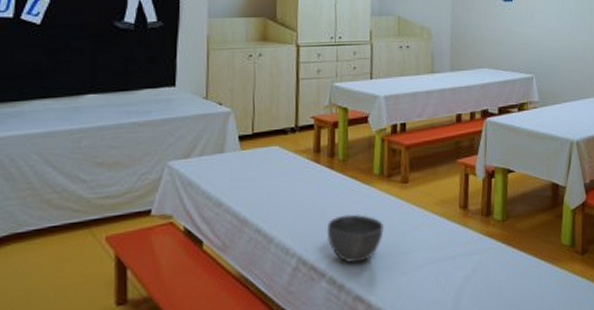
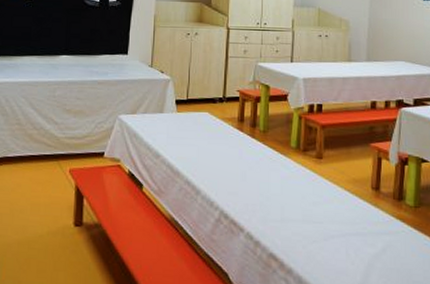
bowl: present [326,213,385,263] -> none [246,179,299,224]

